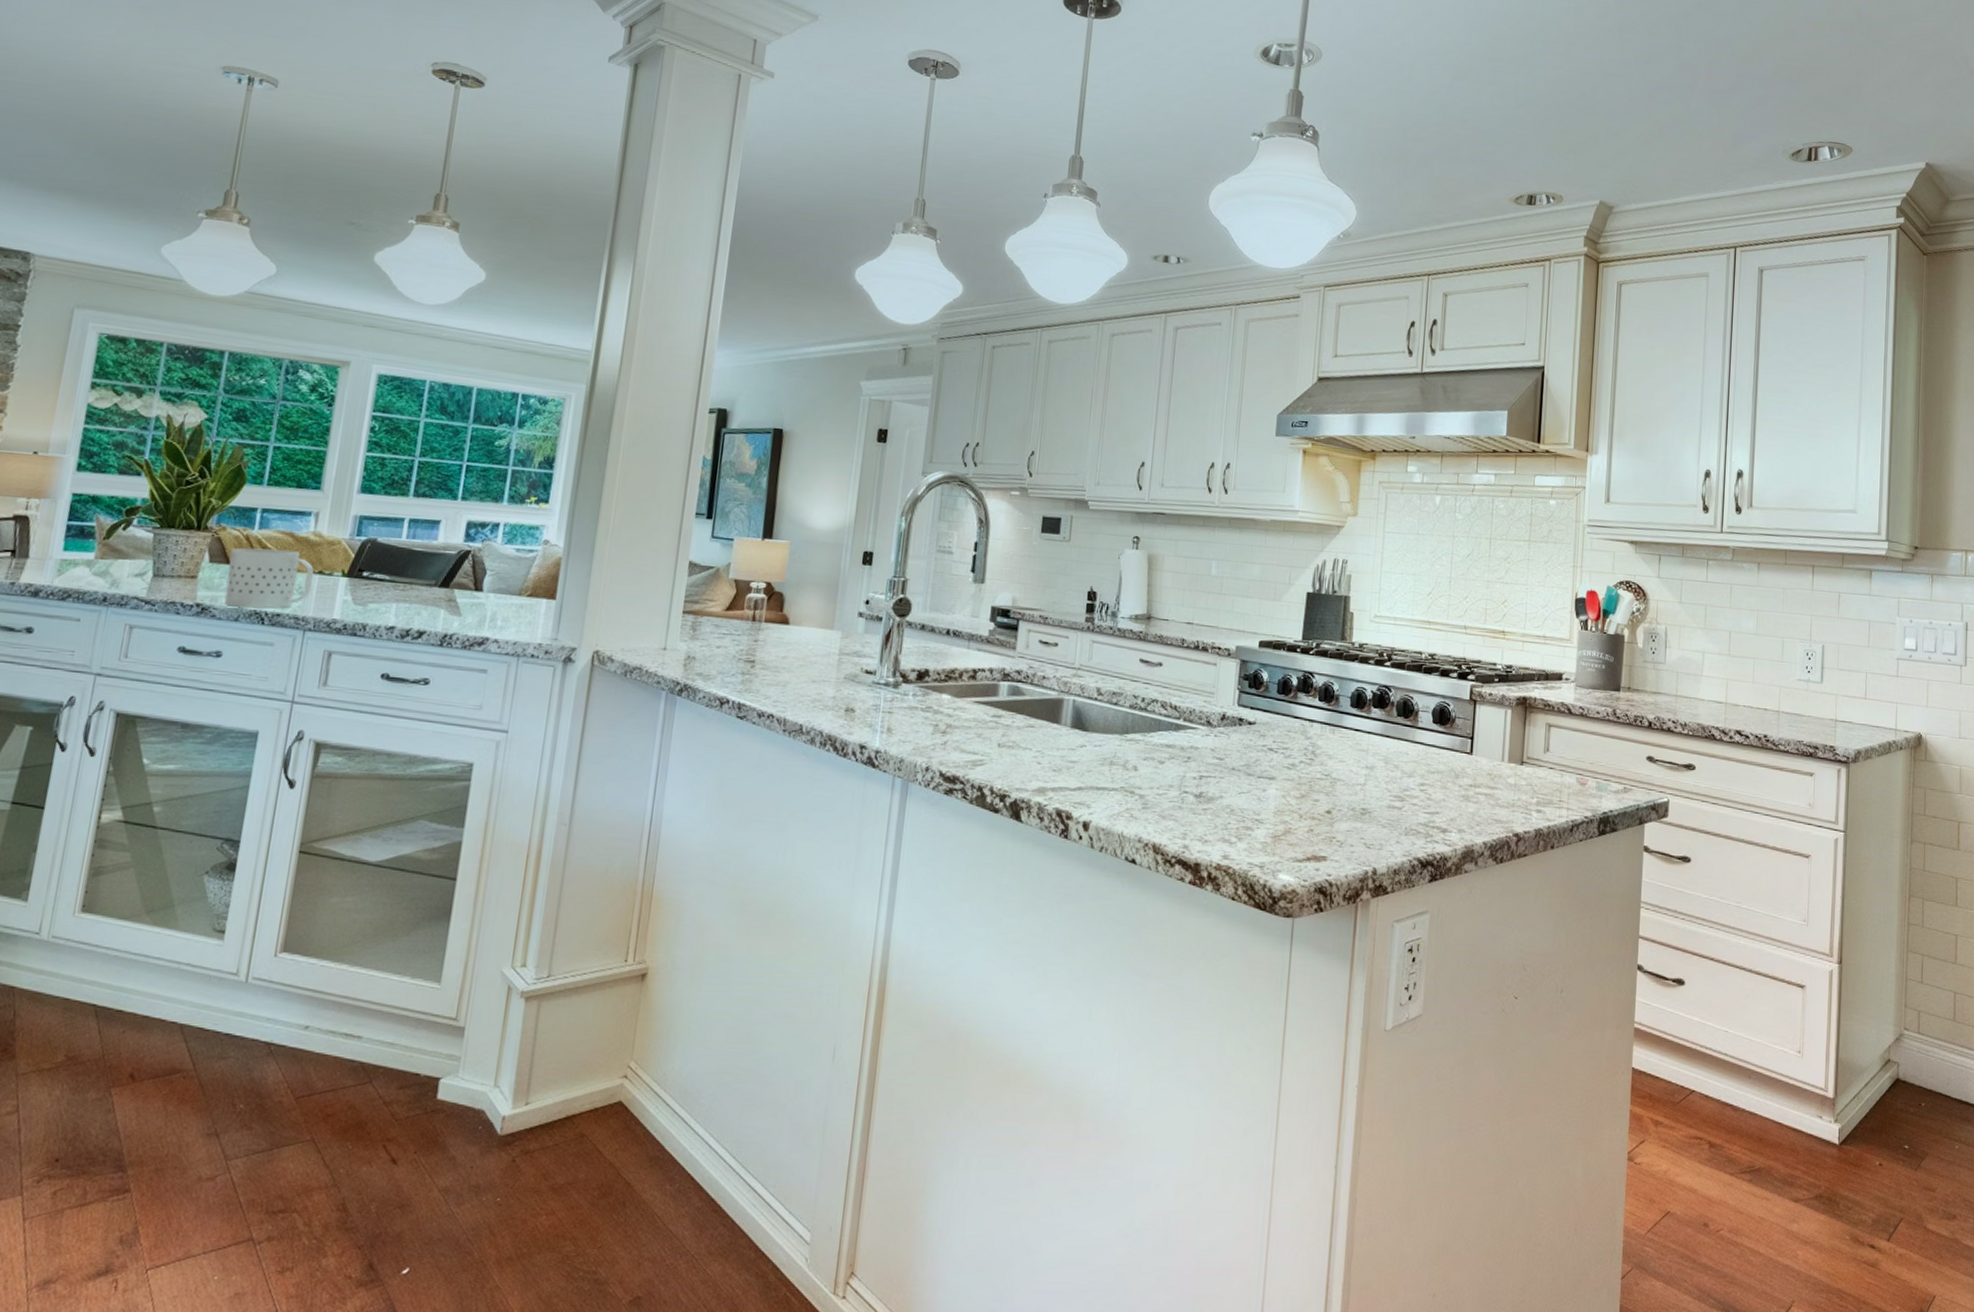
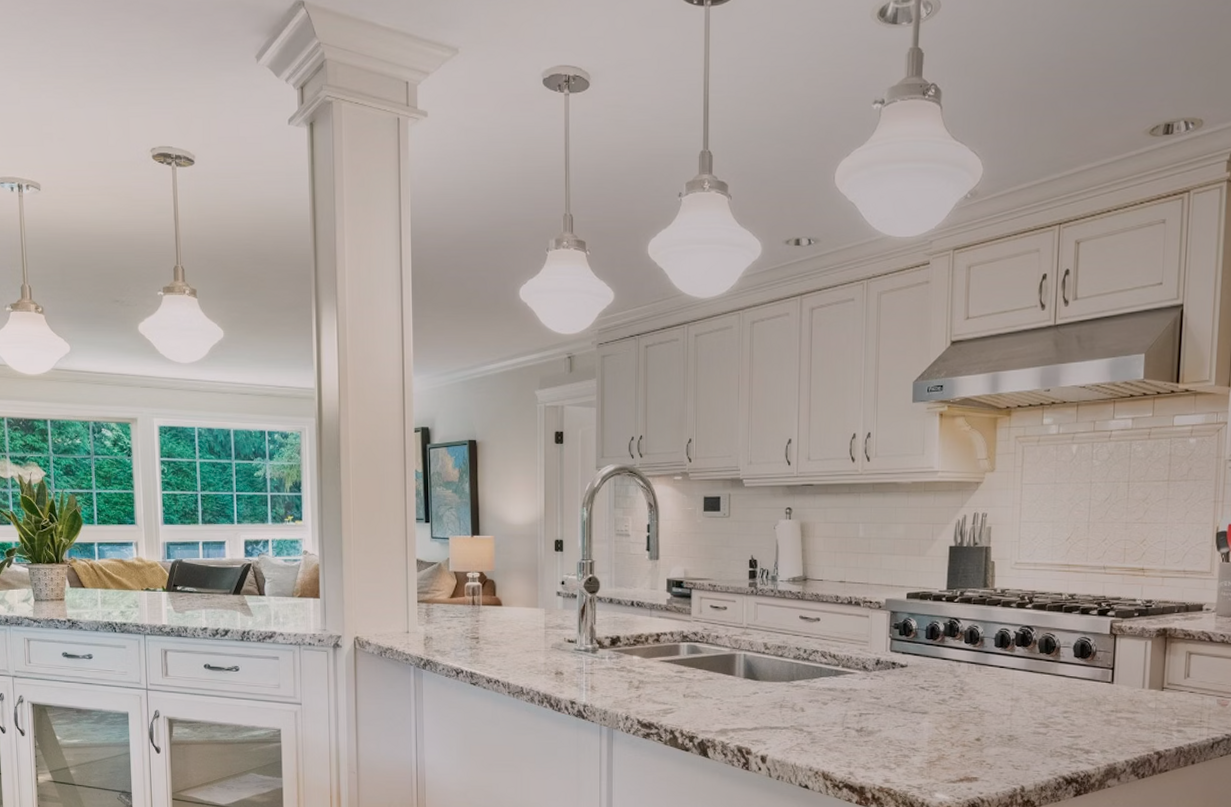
mug: present [223,548,315,609] -> none [82,573,144,620]

